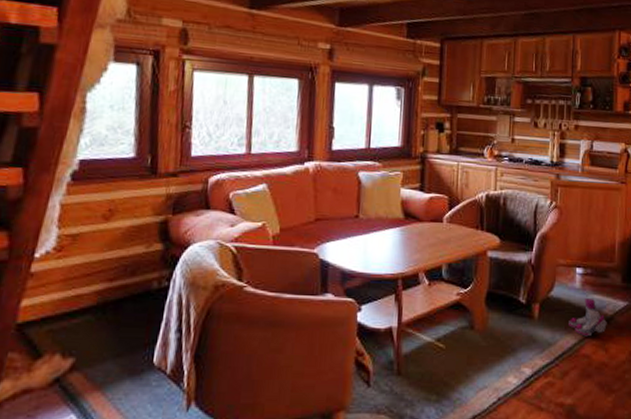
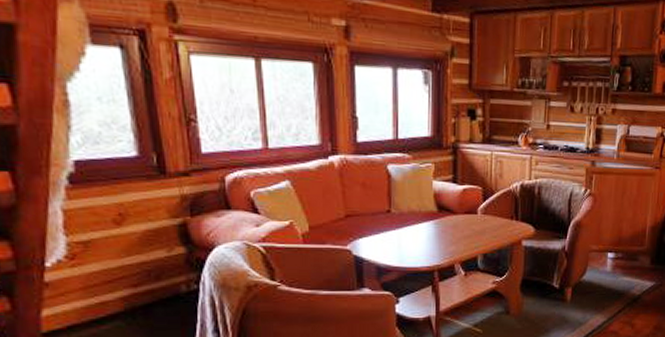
boots: present [569,298,607,337] -> none [599,281,635,315]

